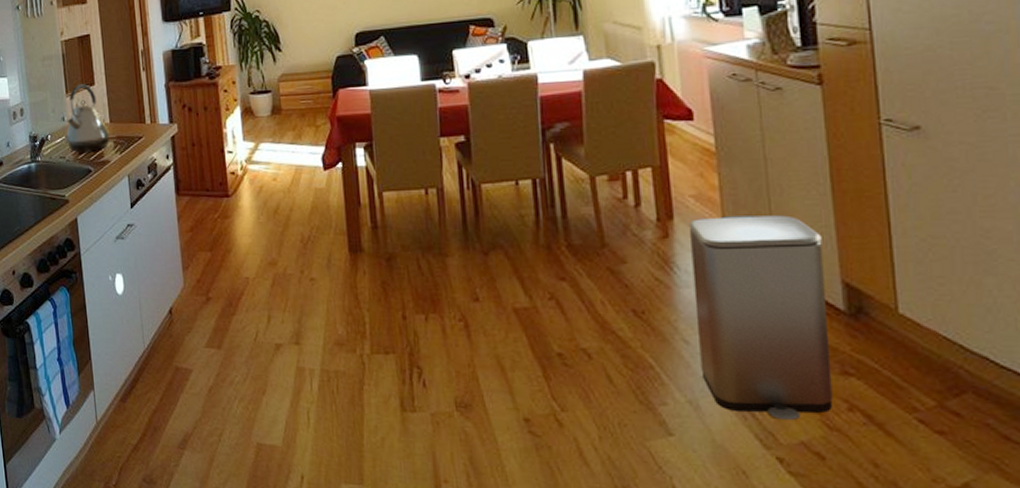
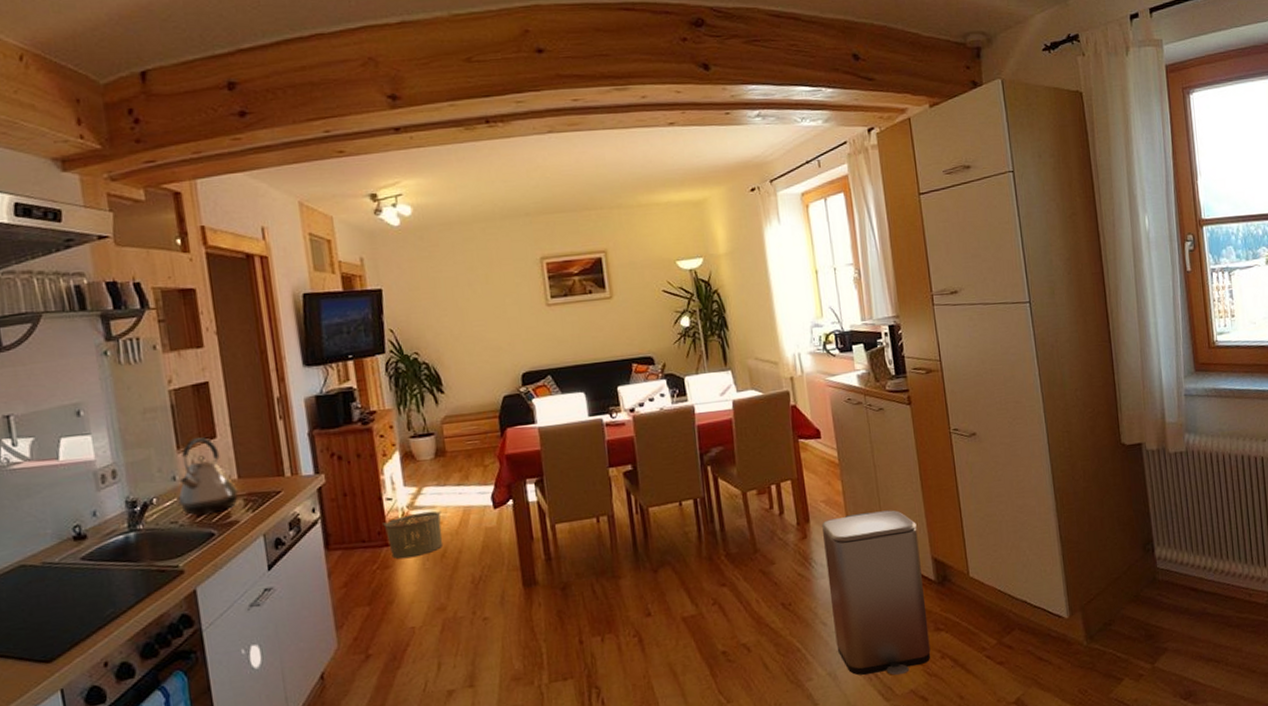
basket: none [223,167,276,211] -> present [381,511,443,559]

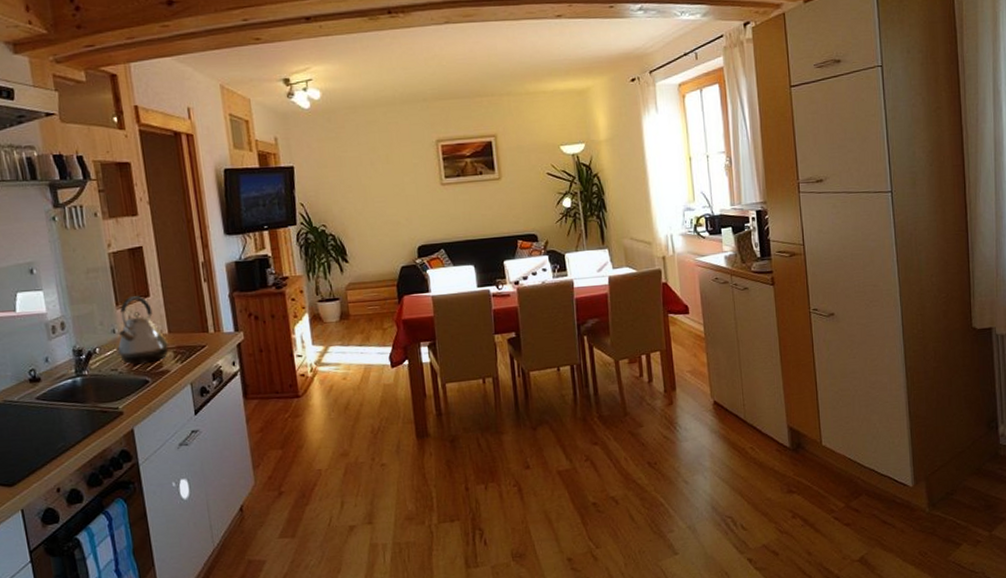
basket: present [381,511,443,559] -> none [293,368,346,409]
pedal bin: present [821,510,931,676] -> none [686,381,783,532]

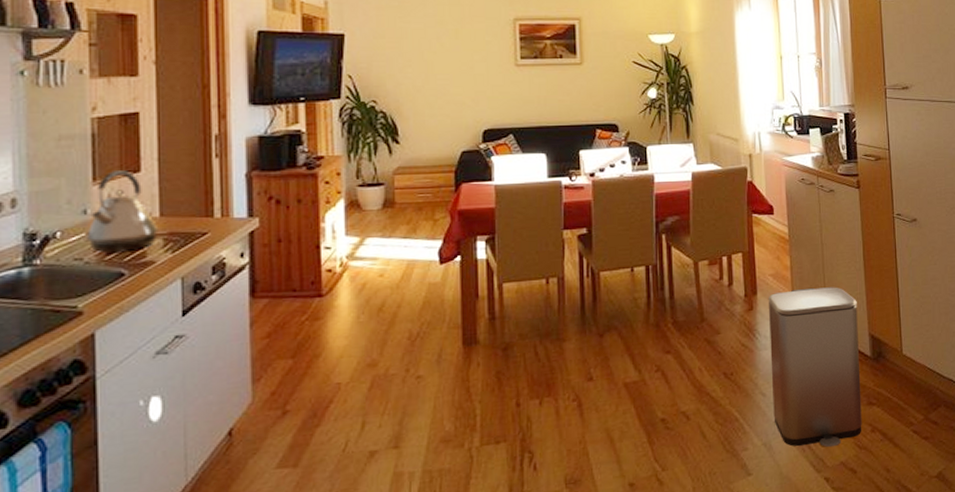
pedal bin: none [686,381,783,532] -> present [768,287,862,448]

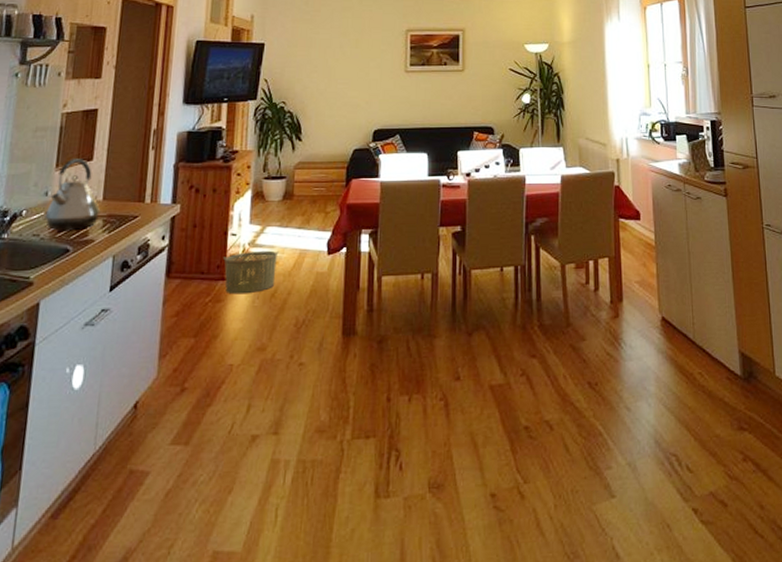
basket: none [316,263,383,311] -> present [222,250,279,294]
pedal bin: present [768,287,862,448] -> none [633,297,733,475]

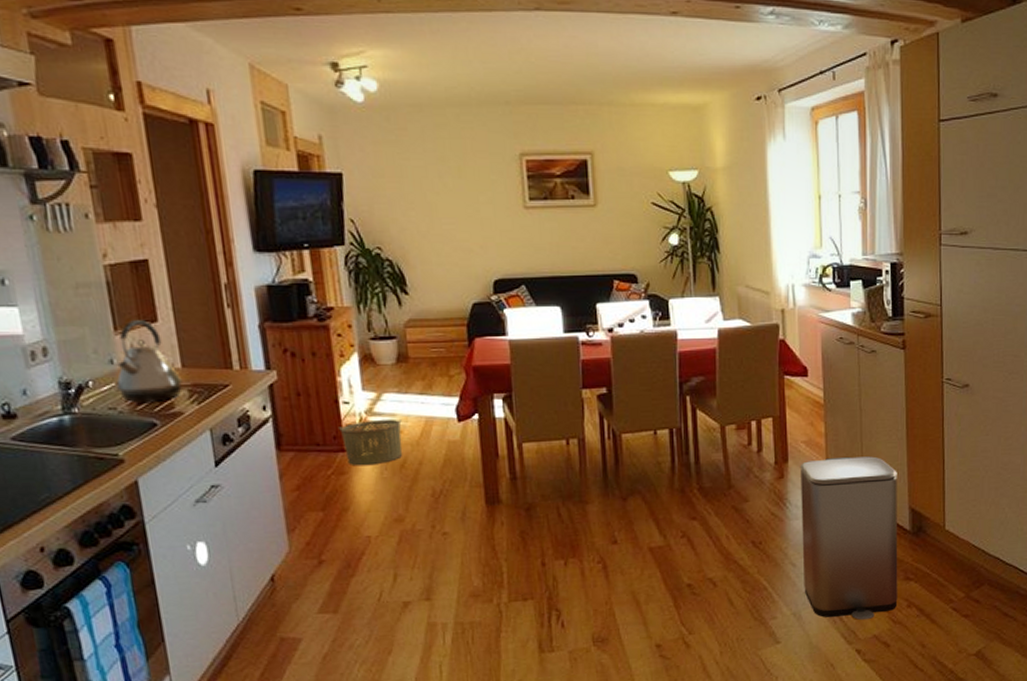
pedal bin: none [633,297,733,475] -> present [799,456,898,621]

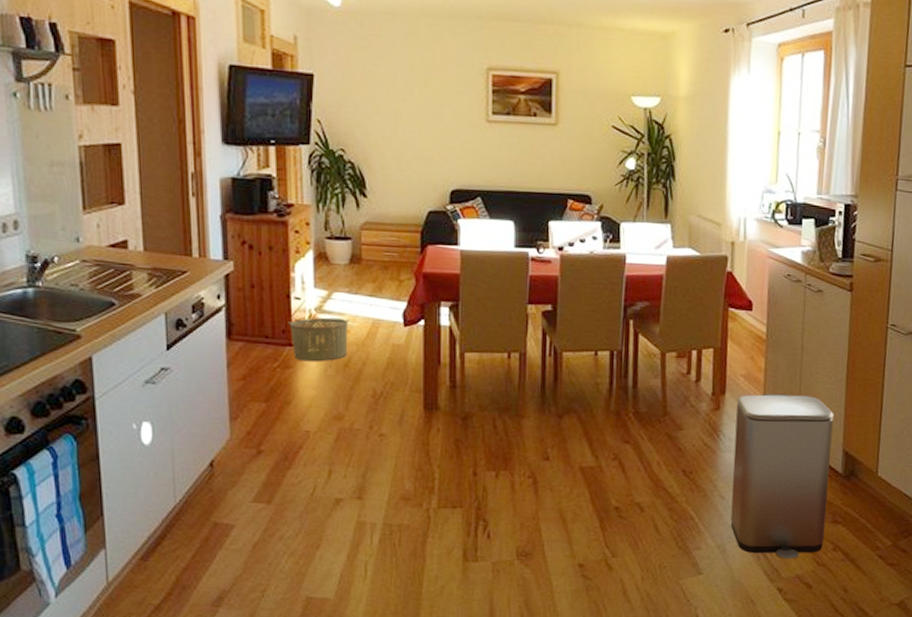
kettle: present [116,320,183,402] -> none [80,201,144,282]

